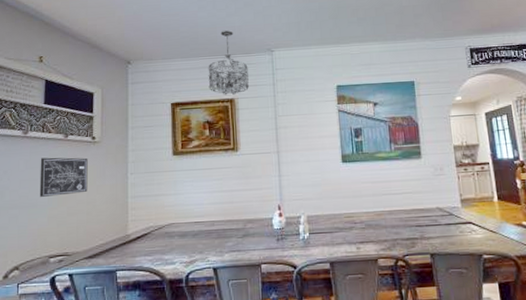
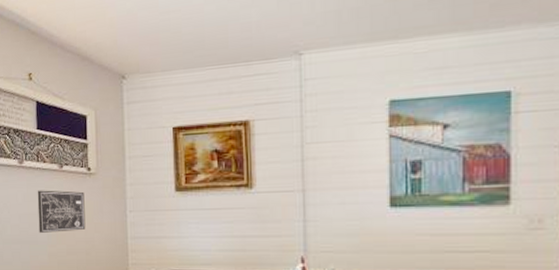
chandelier: present [208,29,249,95] -> none [216,27,268,116]

